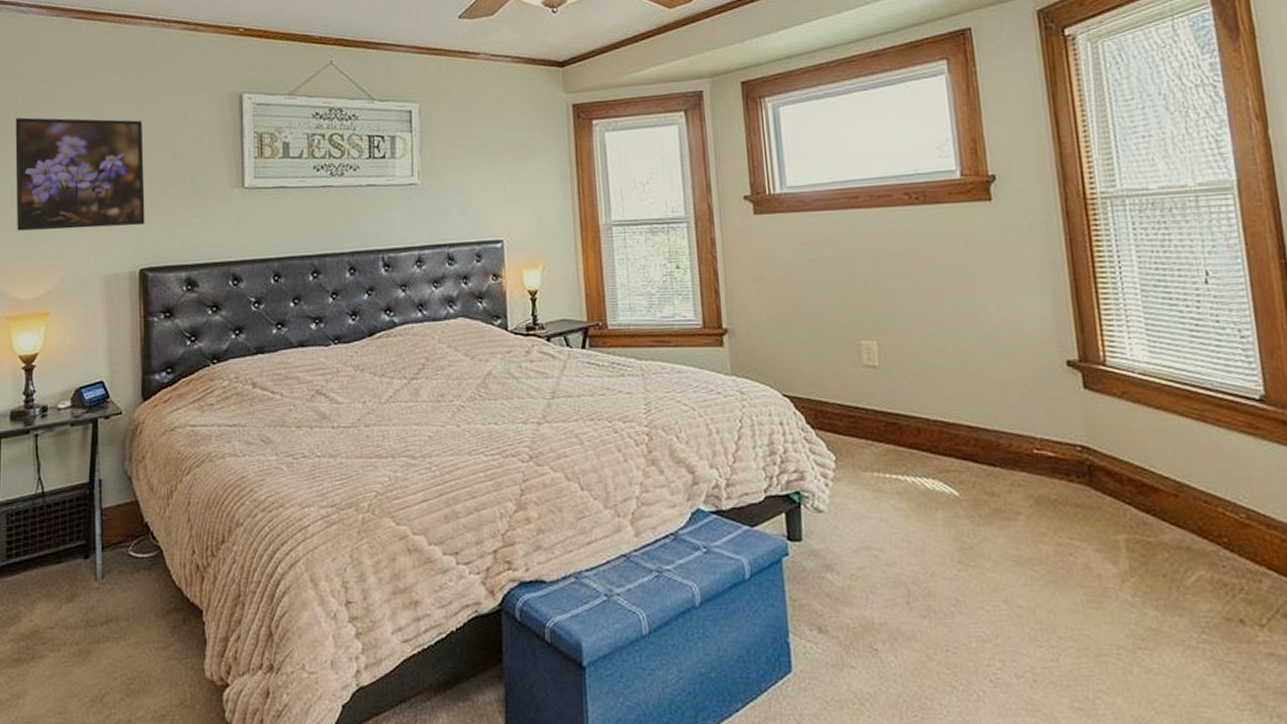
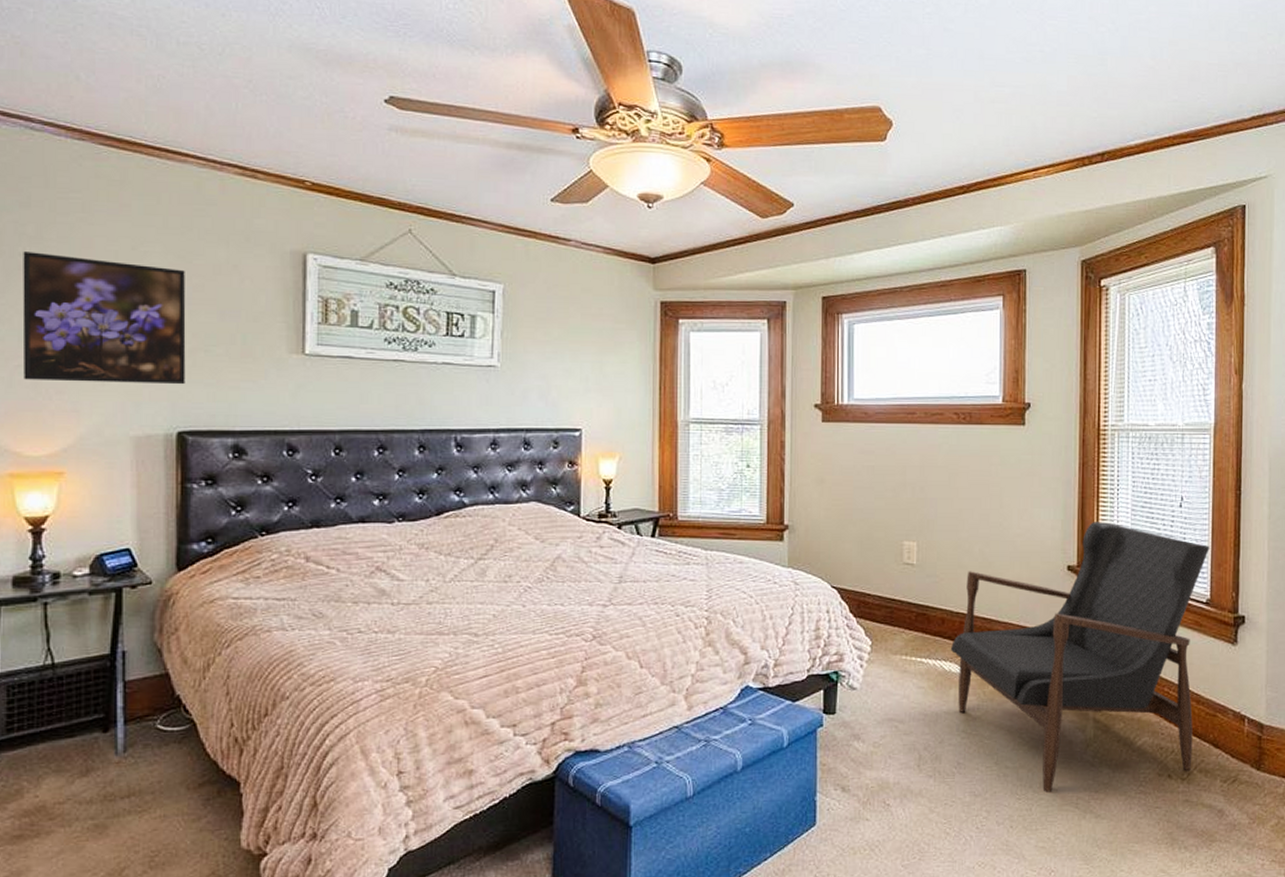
armchair: none [931,306,1271,639] -> present [950,522,1210,792]

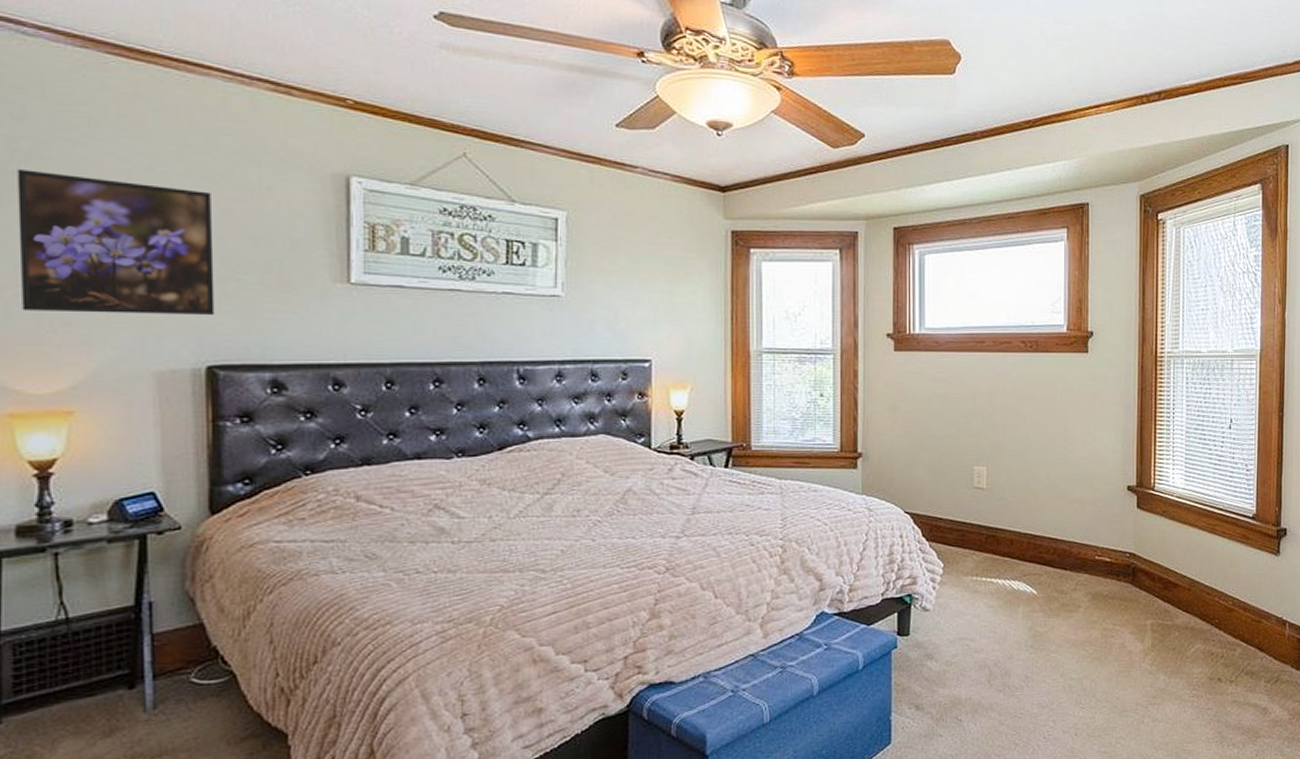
armchair: present [950,522,1210,792] -> none [1018,444,1256,700]

